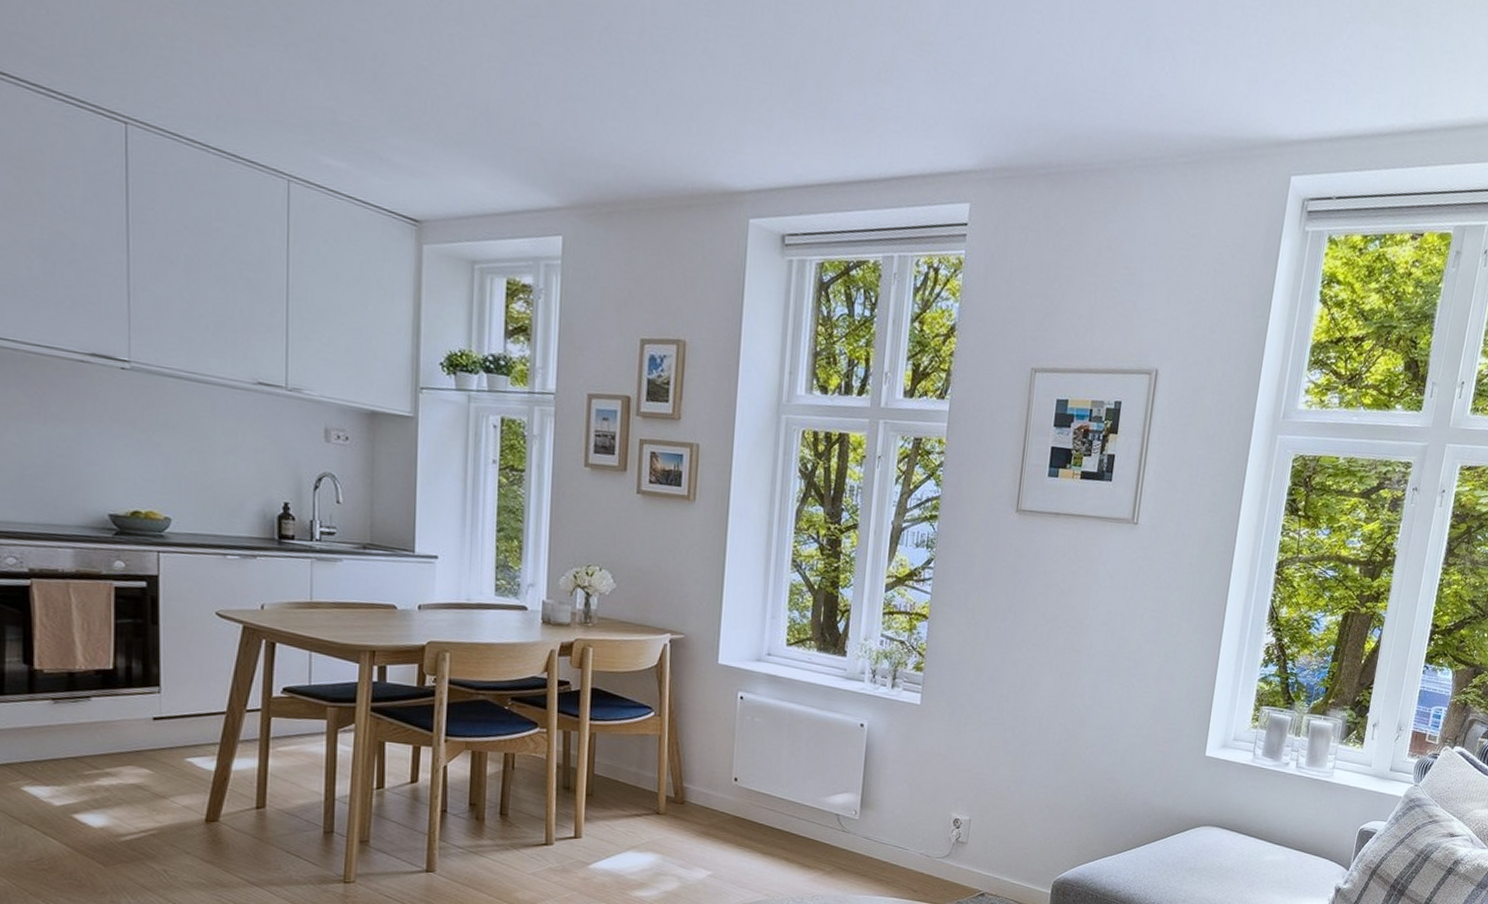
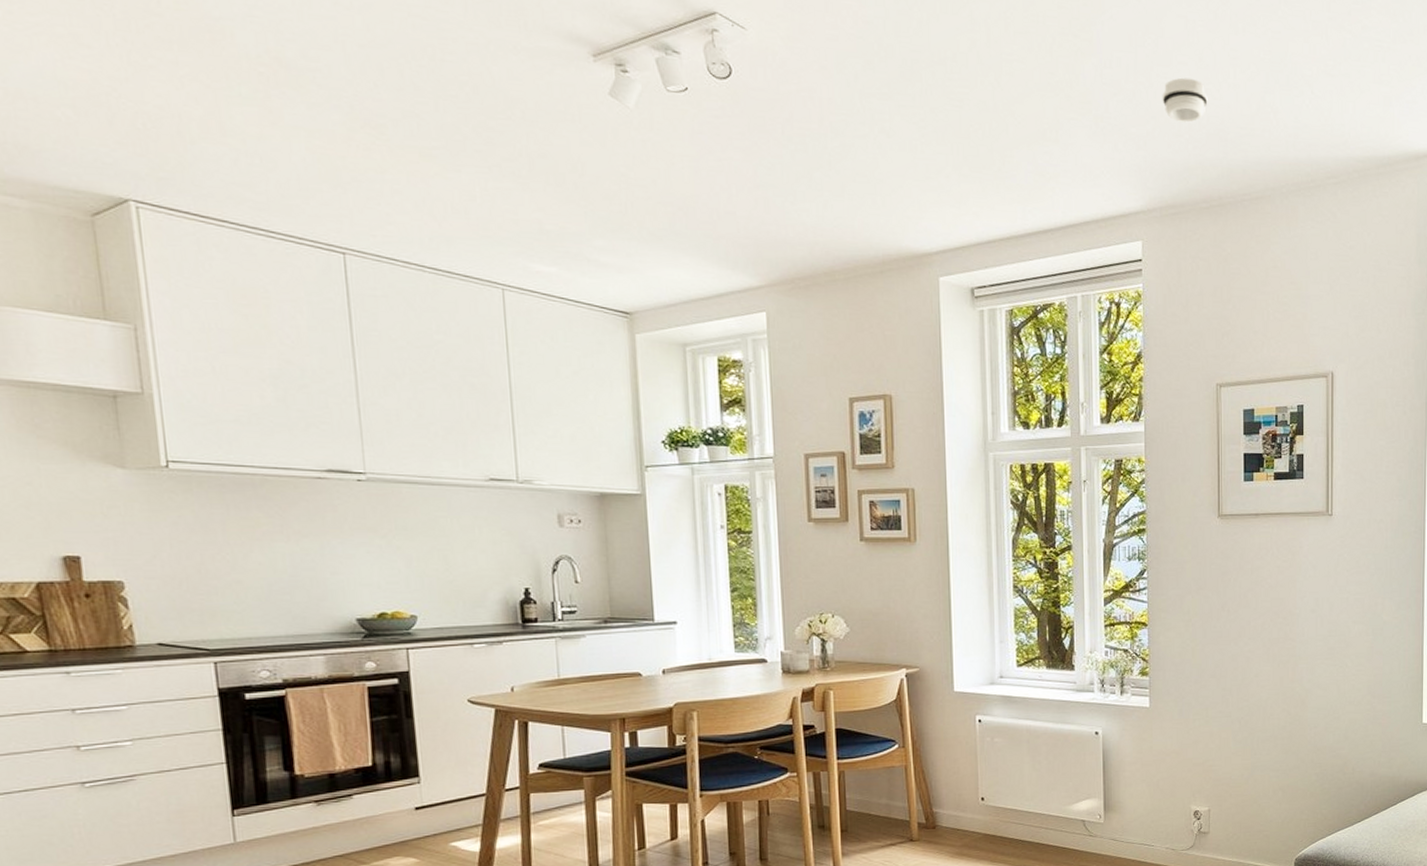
smoke detector: none [1009,27,1060,78] -> present [1162,77,1208,123]

